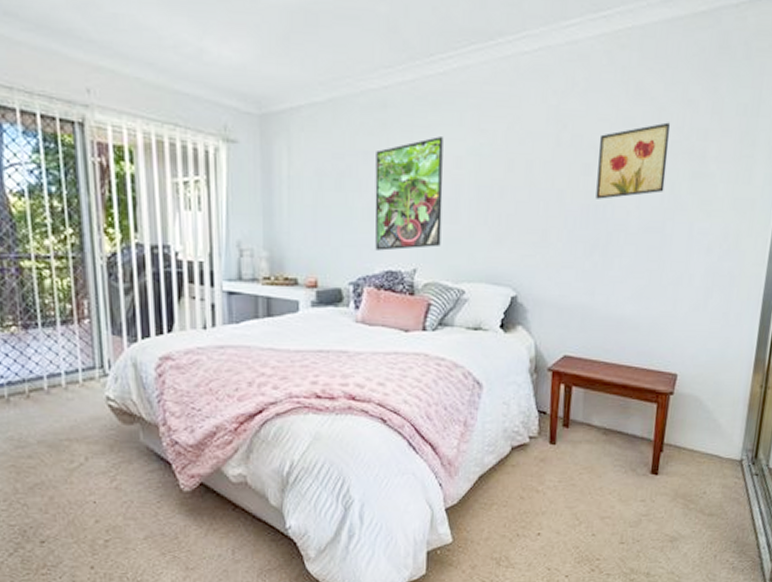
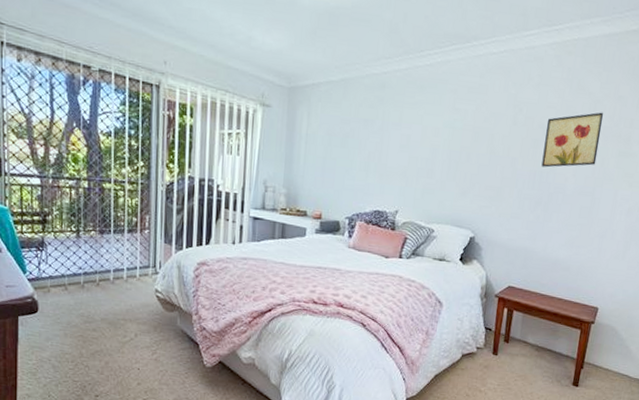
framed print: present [375,136,444,251] -> none [368,112,426,195]

